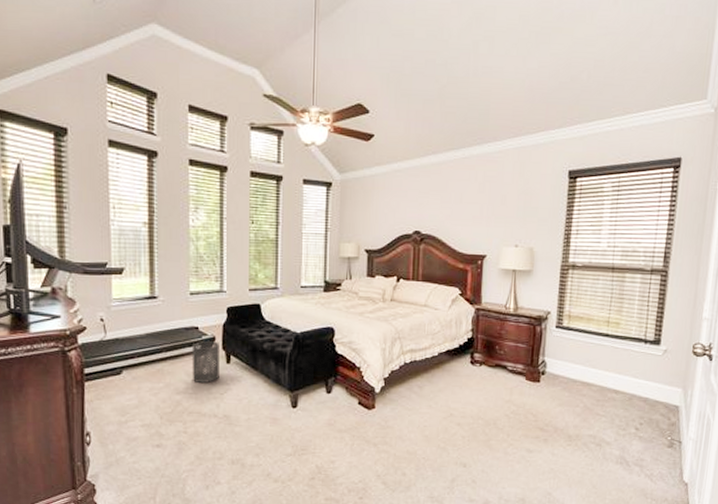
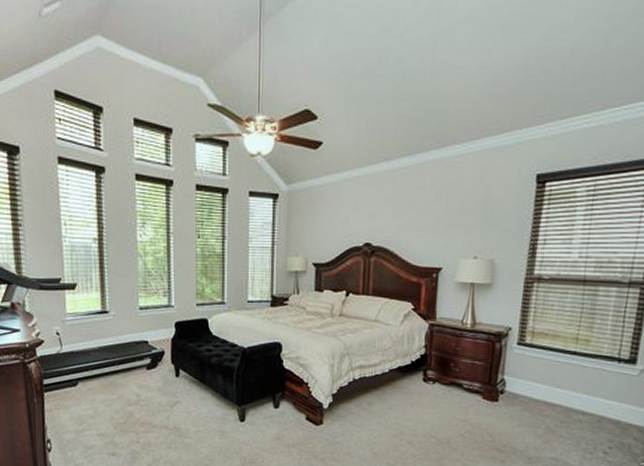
trash can: present [191,341,219,384] -> none [142,355,169,396]

